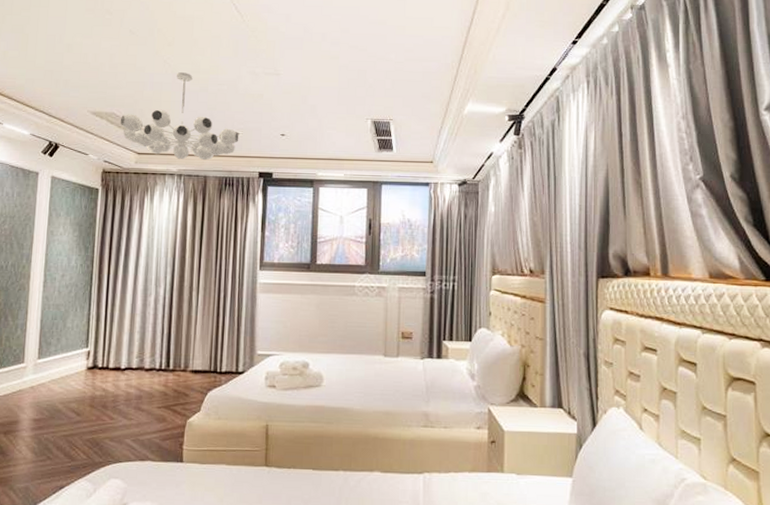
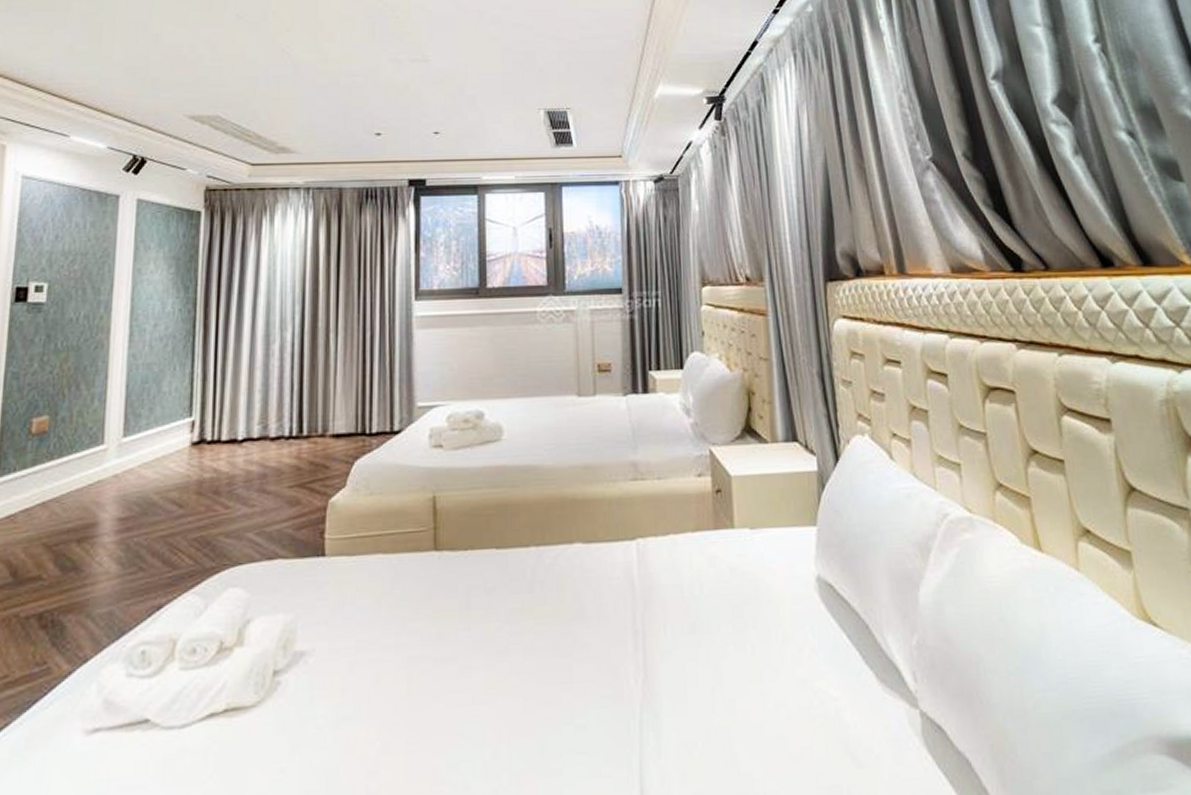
chandelier: present [120,72,239,161] -> none [226,63,382,170]

